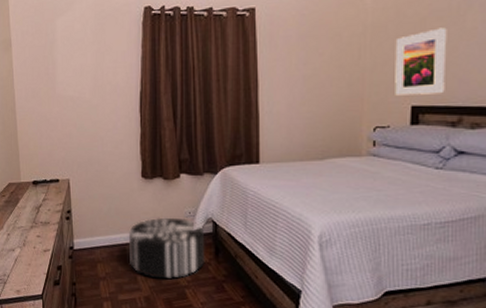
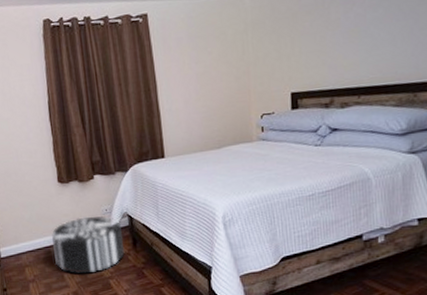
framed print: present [395,27,447,96] -> none [273,20,318,85]

